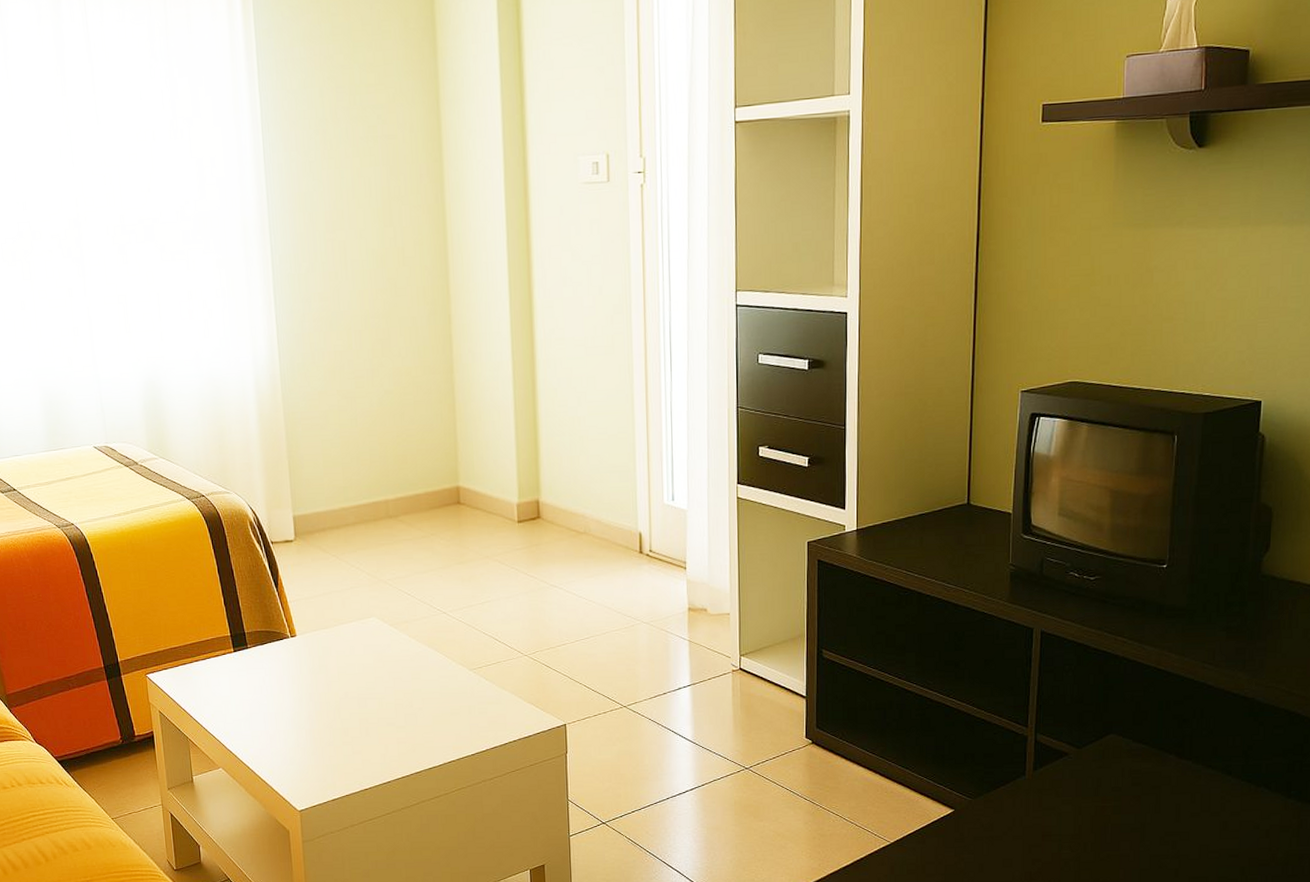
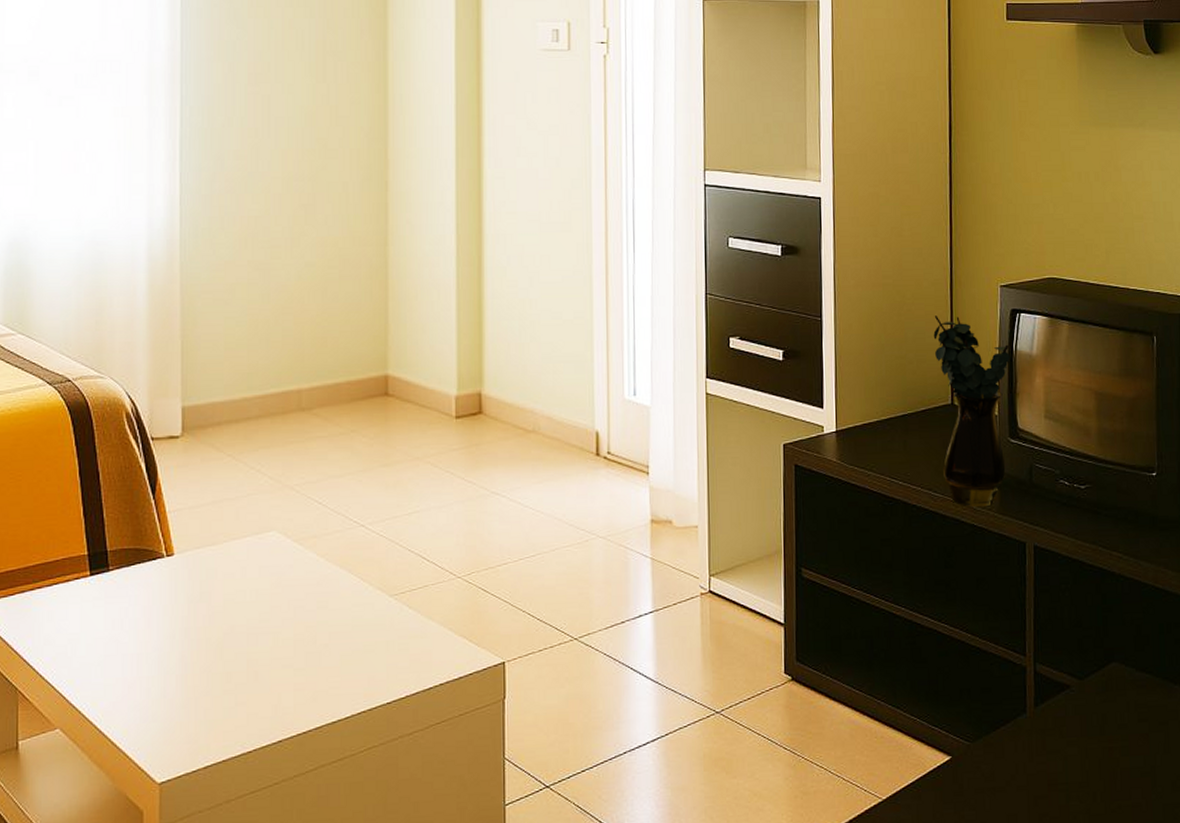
vase: none [953,421,1027,597] -> present [933,316,1010,507]

